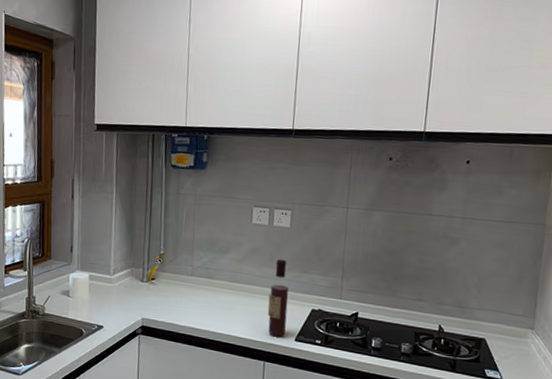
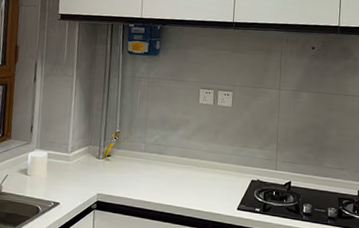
wine bottle: present [267,259,289,336] -> none [212,135,231,206]

